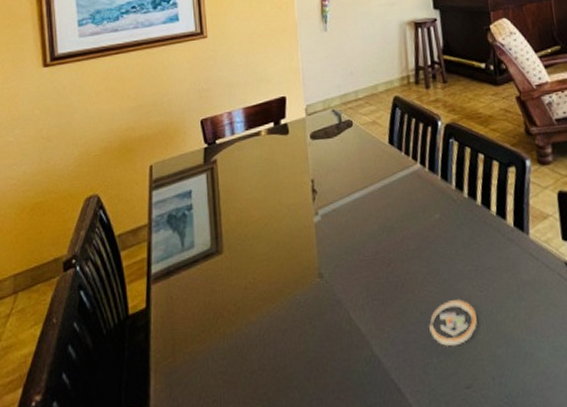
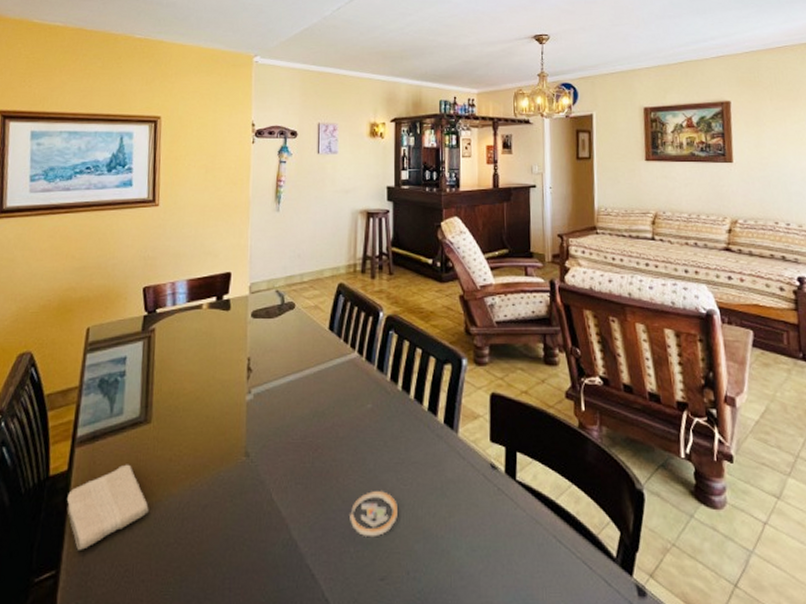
washcloth: none [148,296,230,385] -> present [66,464,149,550]

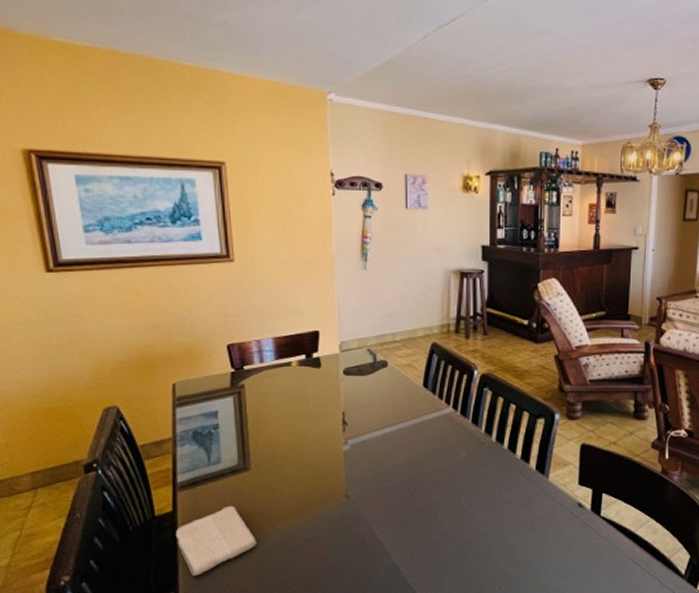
coaster: present [350,490,397,538] -> none [447,525,491,563]

